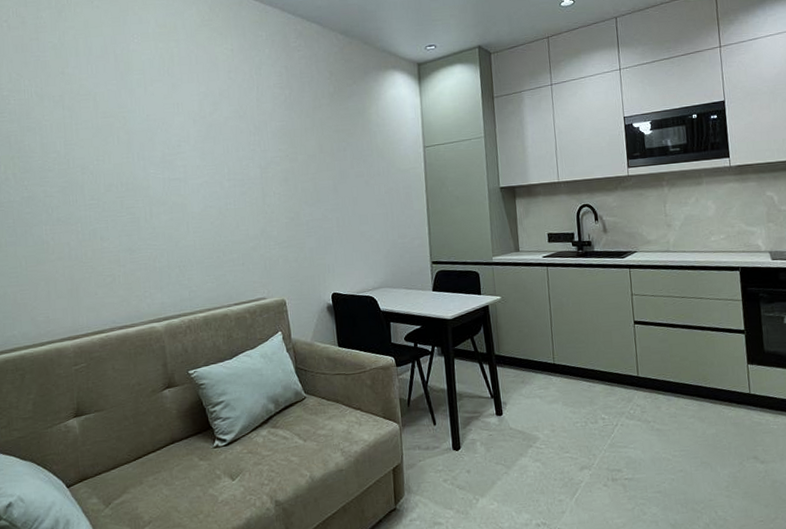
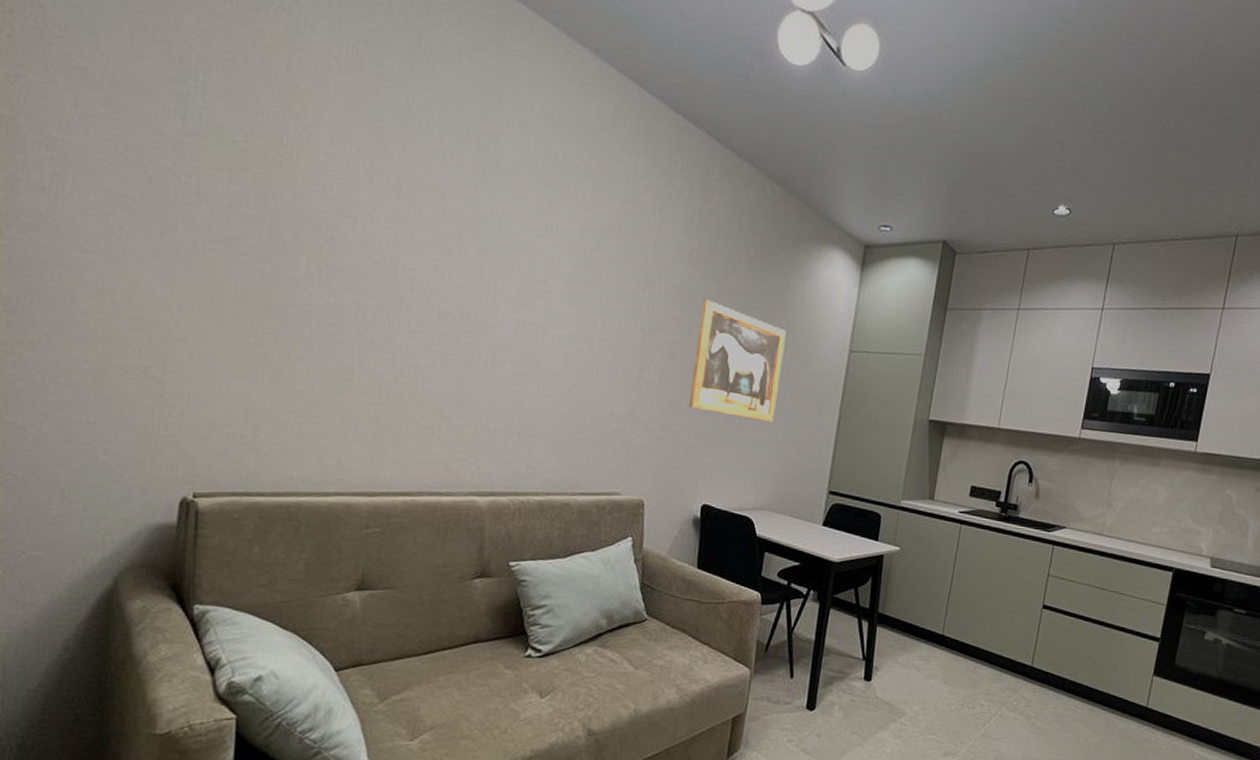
wall art: none [301,132,375,219] -> present [688,299,786,423]

